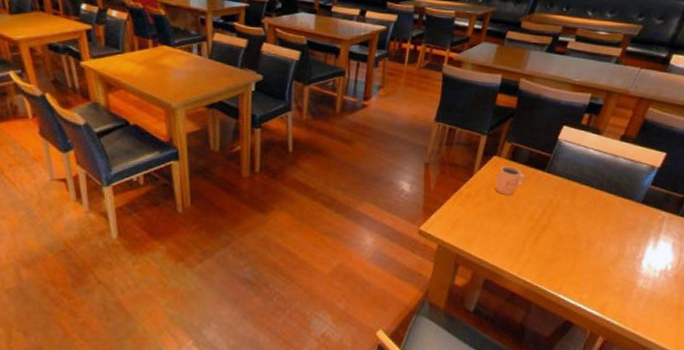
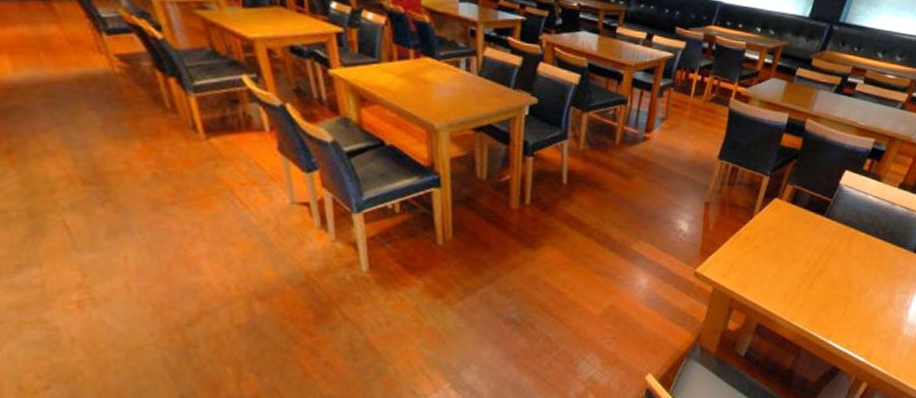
mug: present [495,166,526,195] -> none [774,209,805,239]

